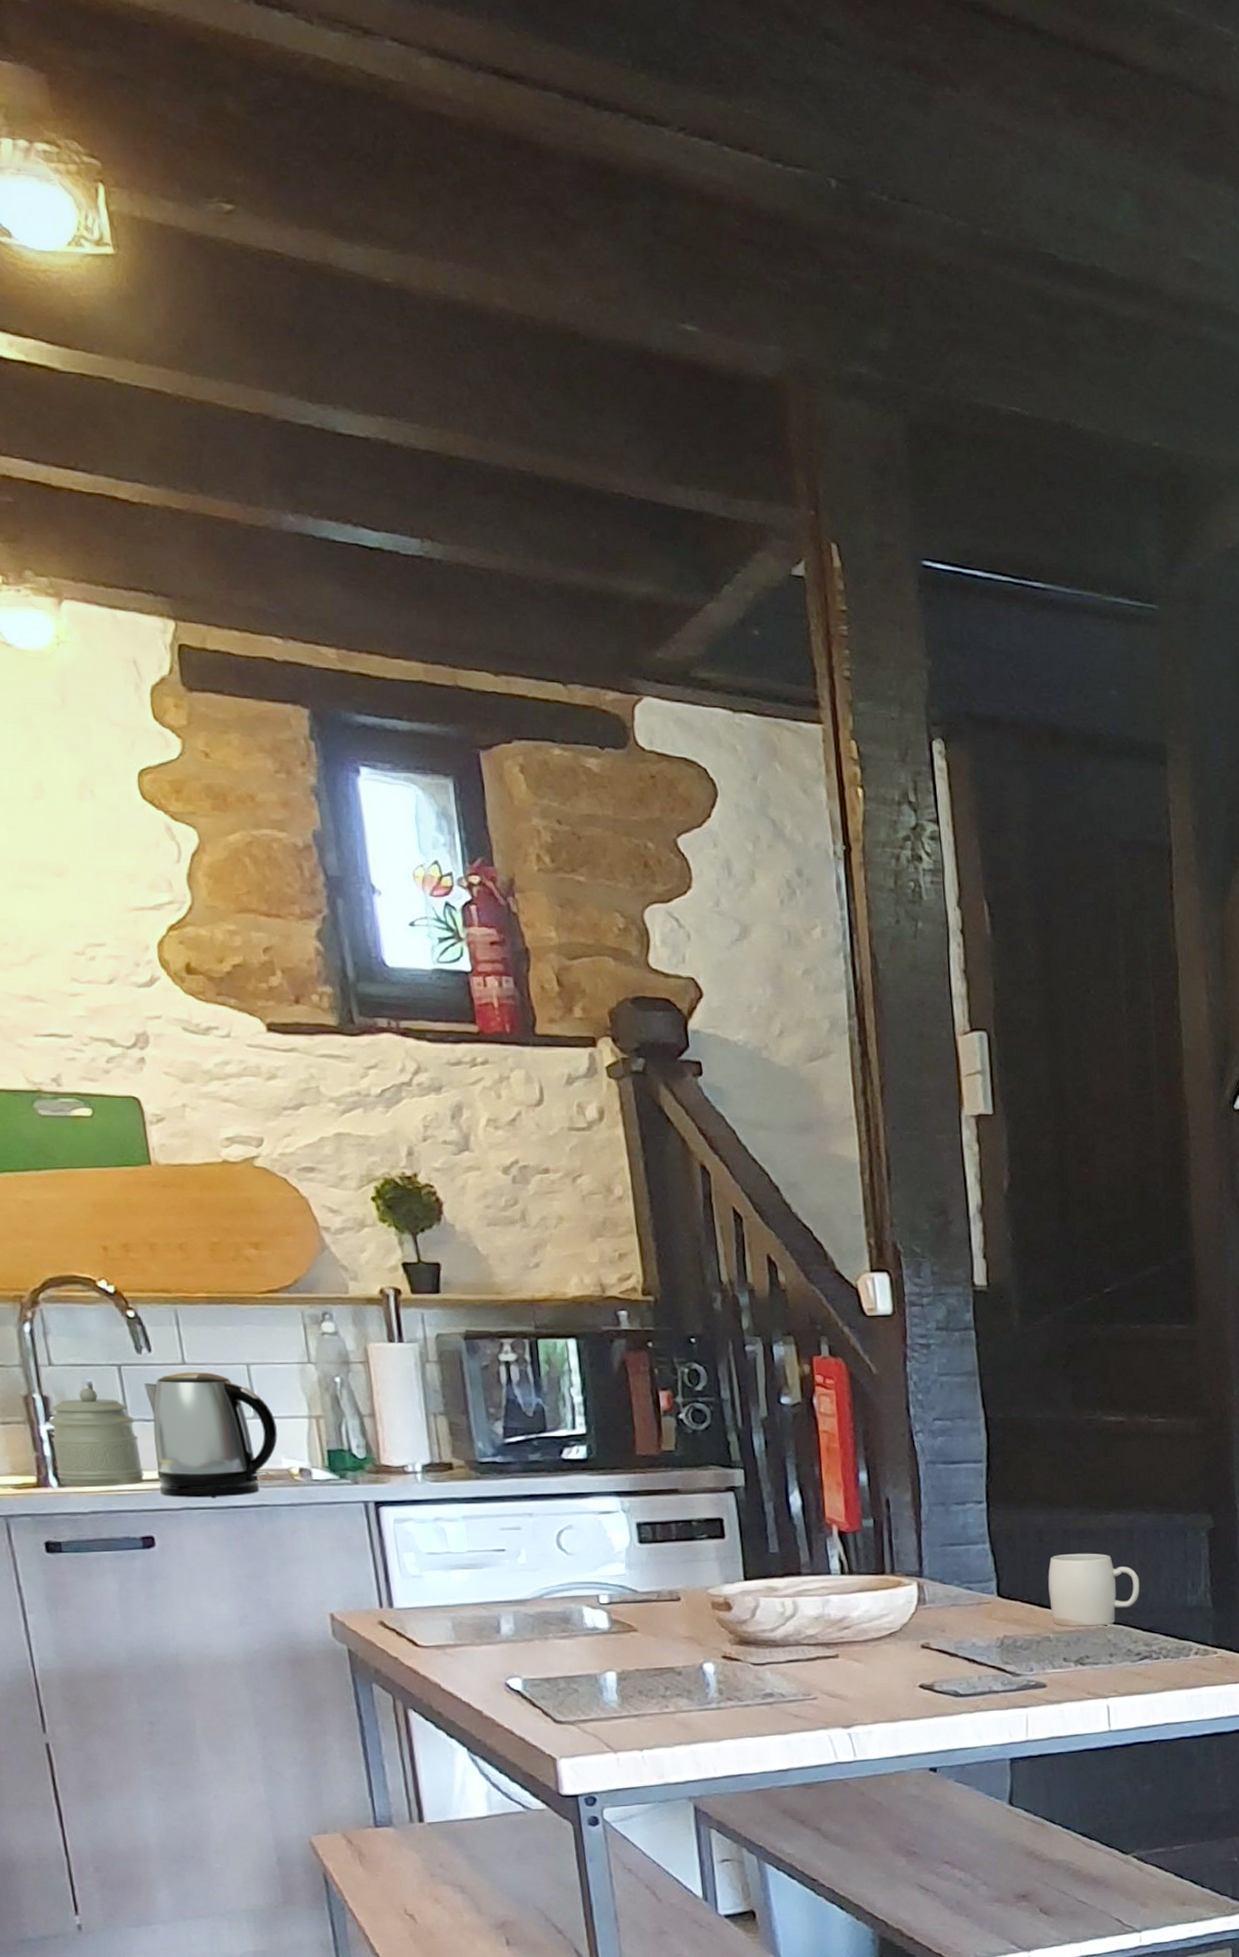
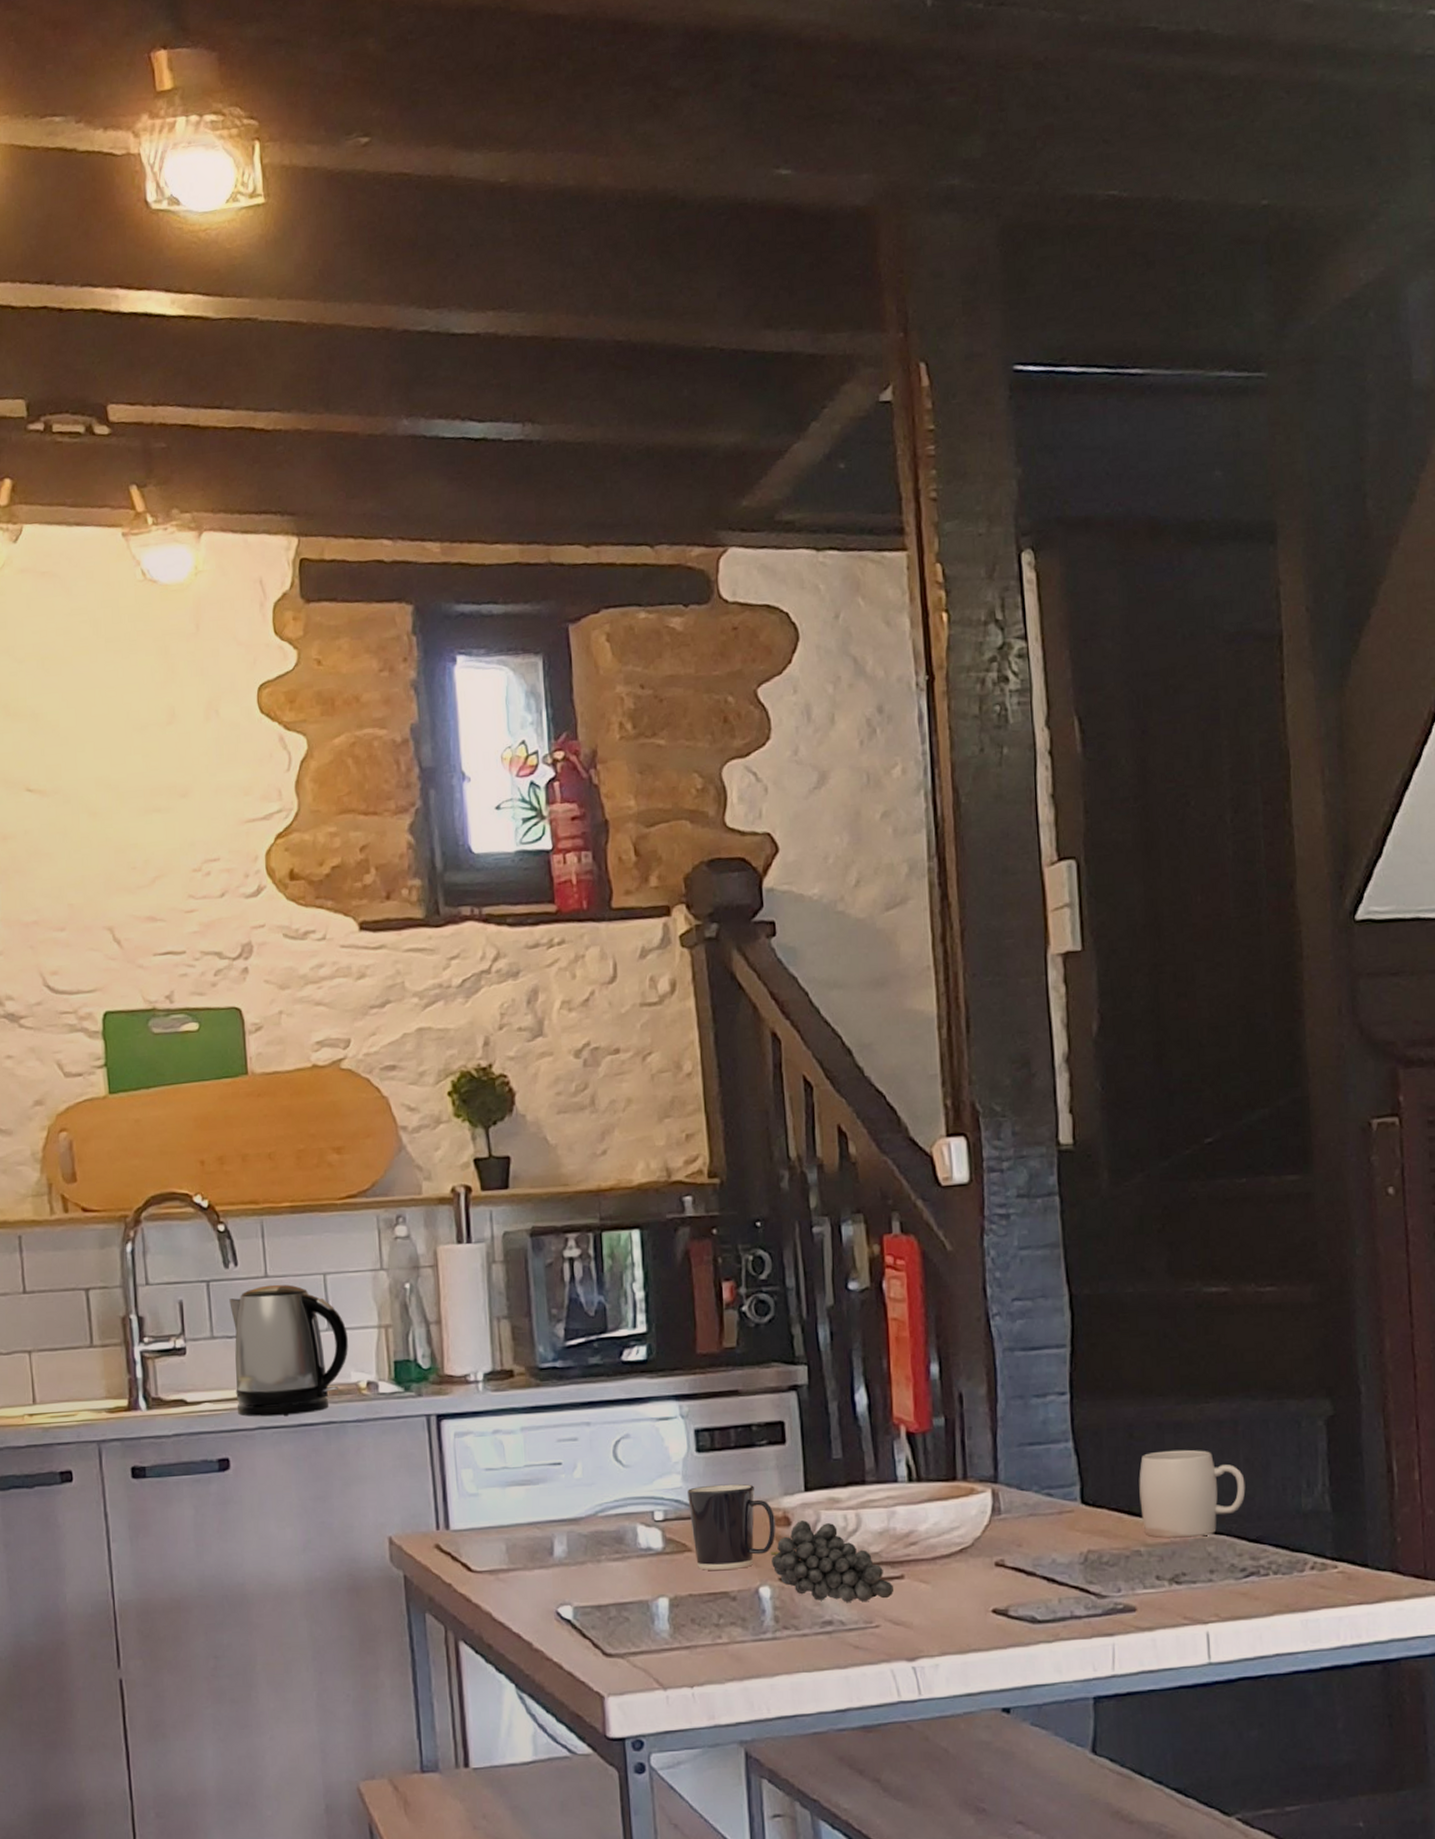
jar: present [48,1388,145,1487] -> none [142,1306,224,1409]
mug: none [630,1572,718,1649] -> present [686,1483,776,1571]
fruit: none [713,1606,830,1678] -> present [770,1520,894,1602]

